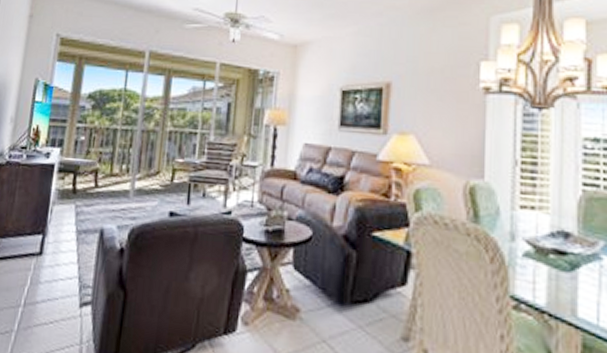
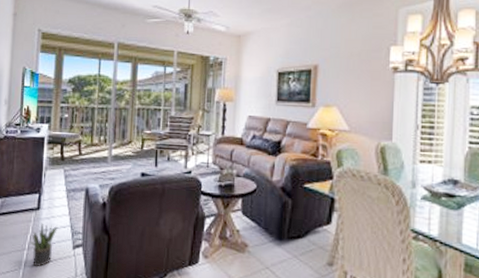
potted plant: none [26,272,64,329] -> present [29,223,59,266]

